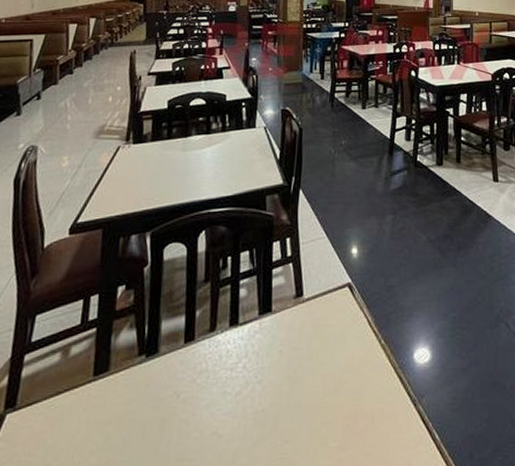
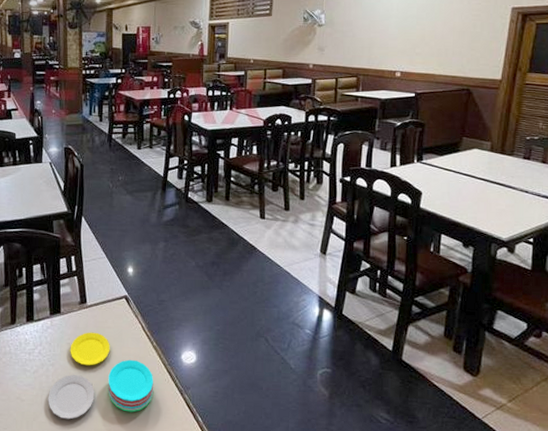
plate: none [252,333,383,457] -> present [48,332,154,420]

